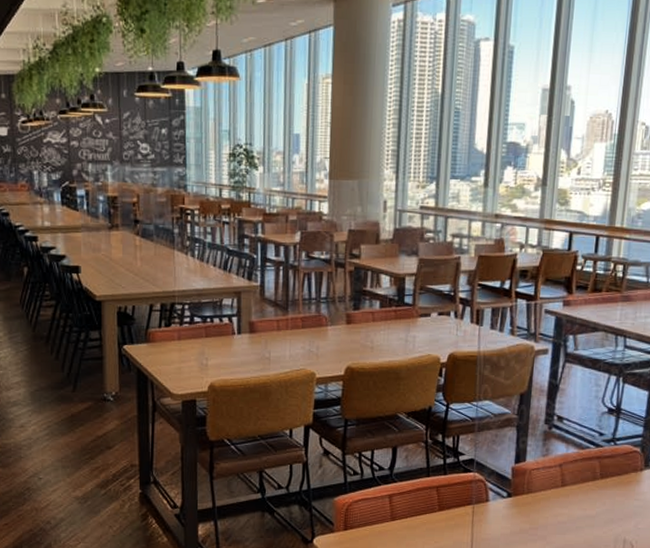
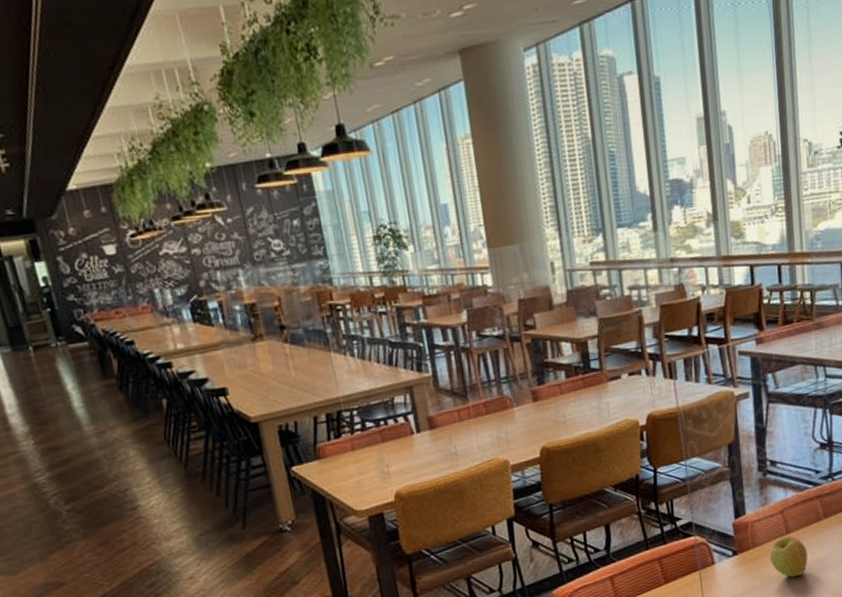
apple: none [541,488,579,528] -> present [769,535,808,578]

